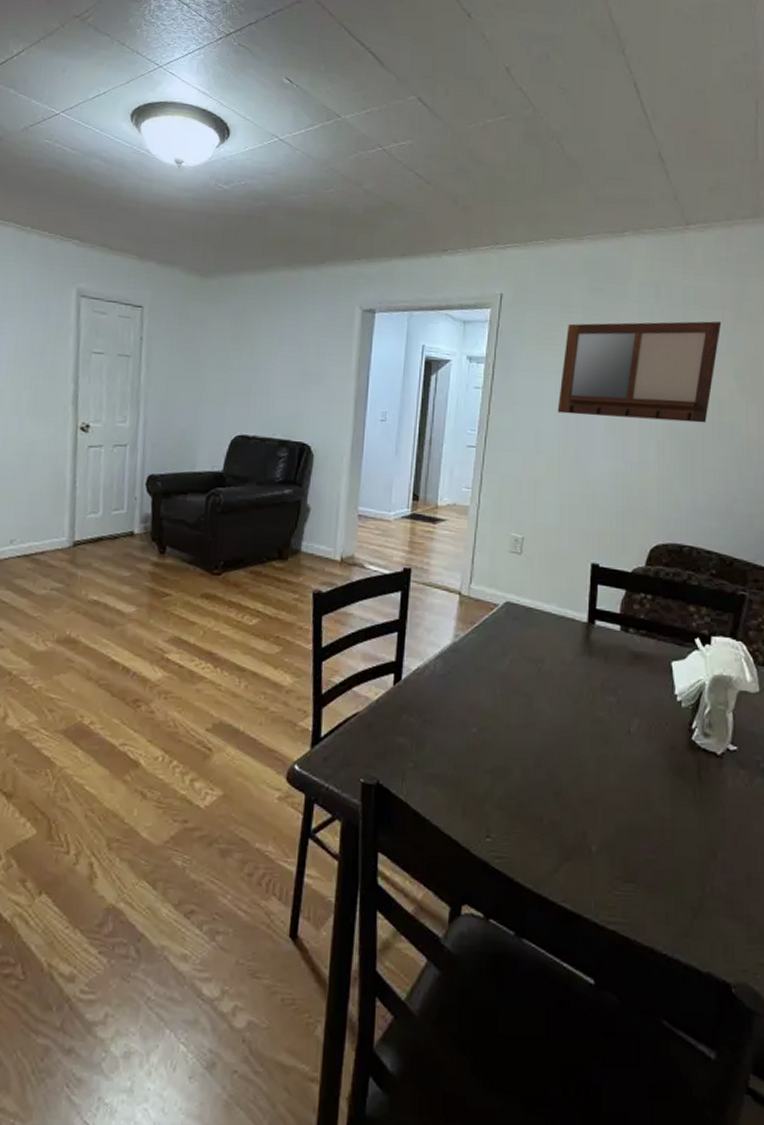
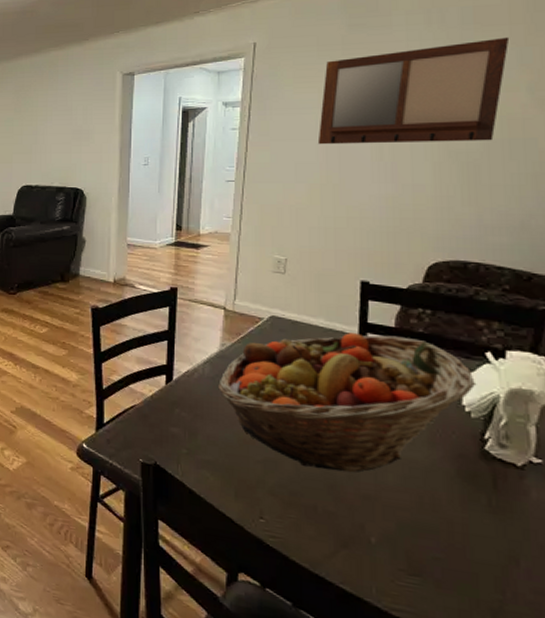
fruit basket: none [450,620,687,776] -> present [218,333,477,473]

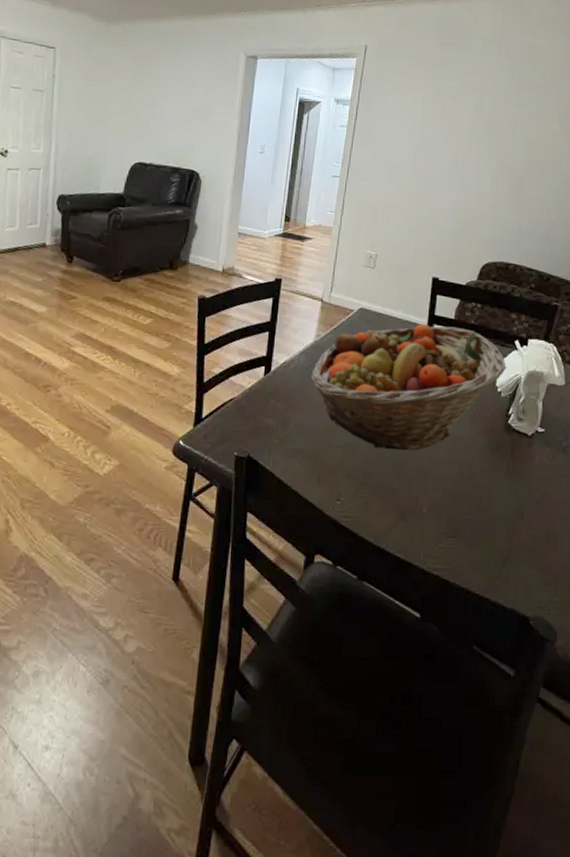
writing board: present [317,36,510,145] -> none [409,73,551,161]

